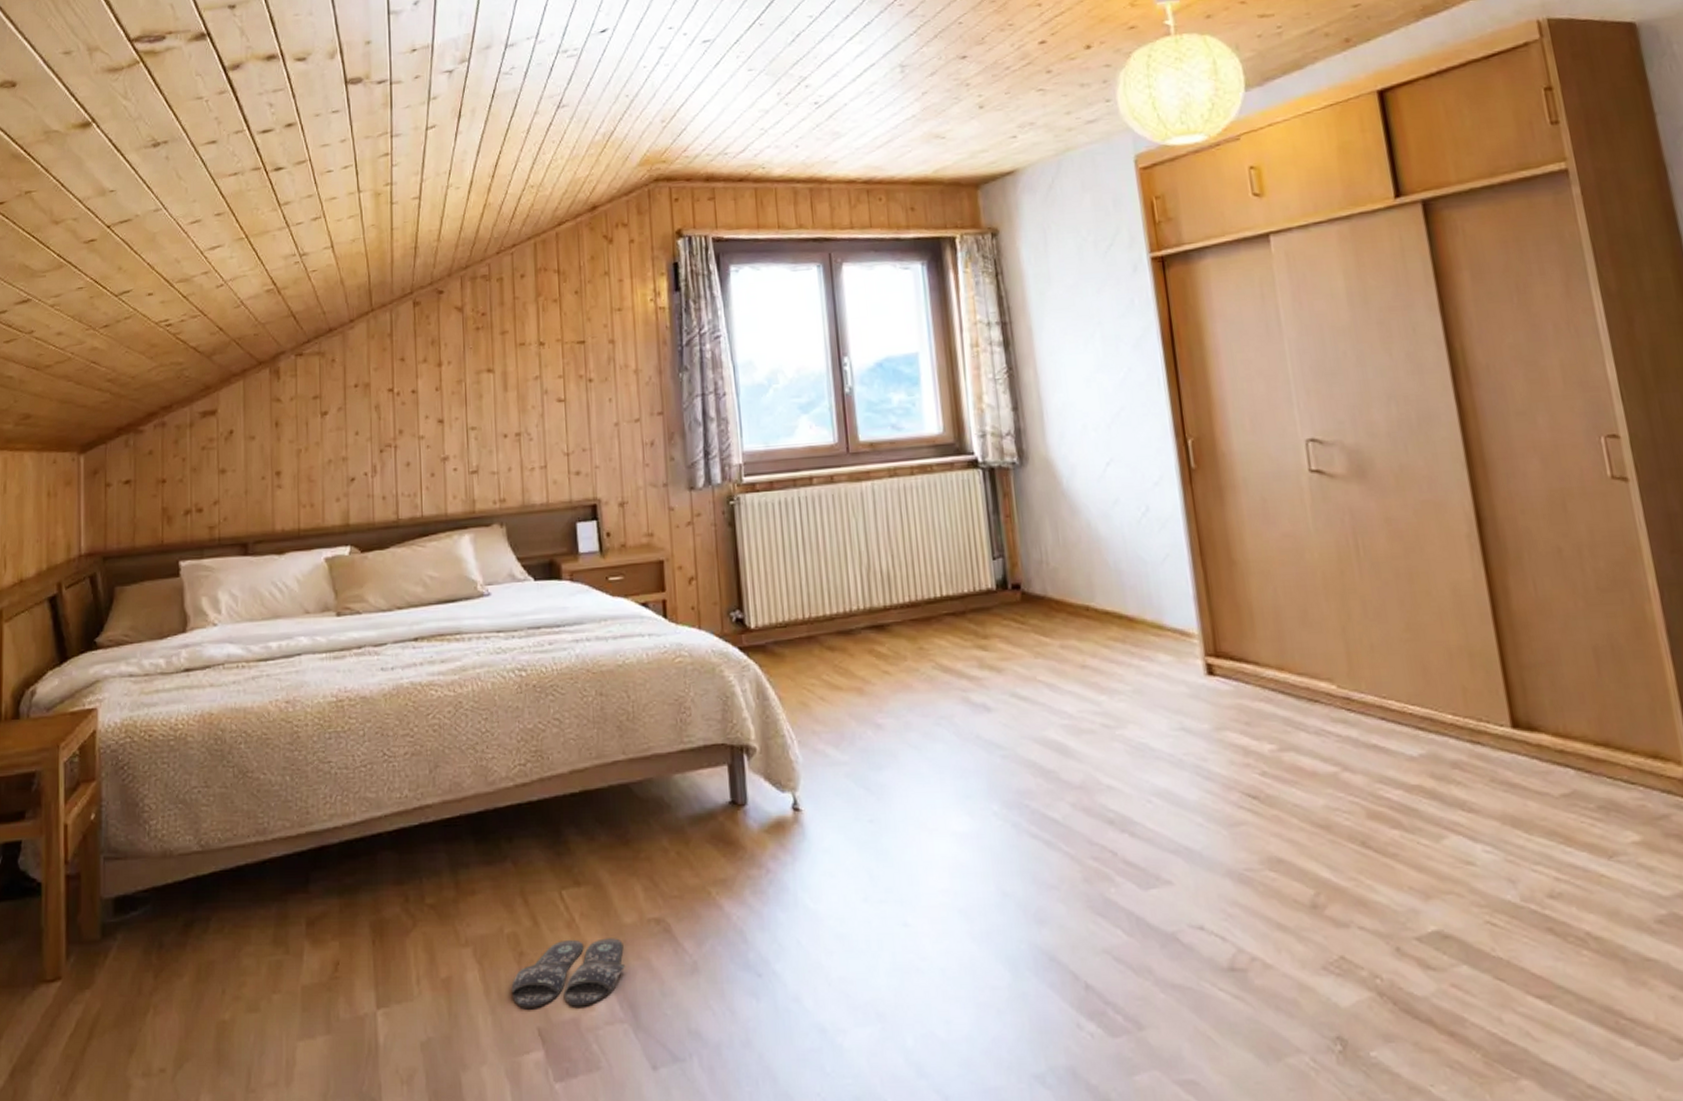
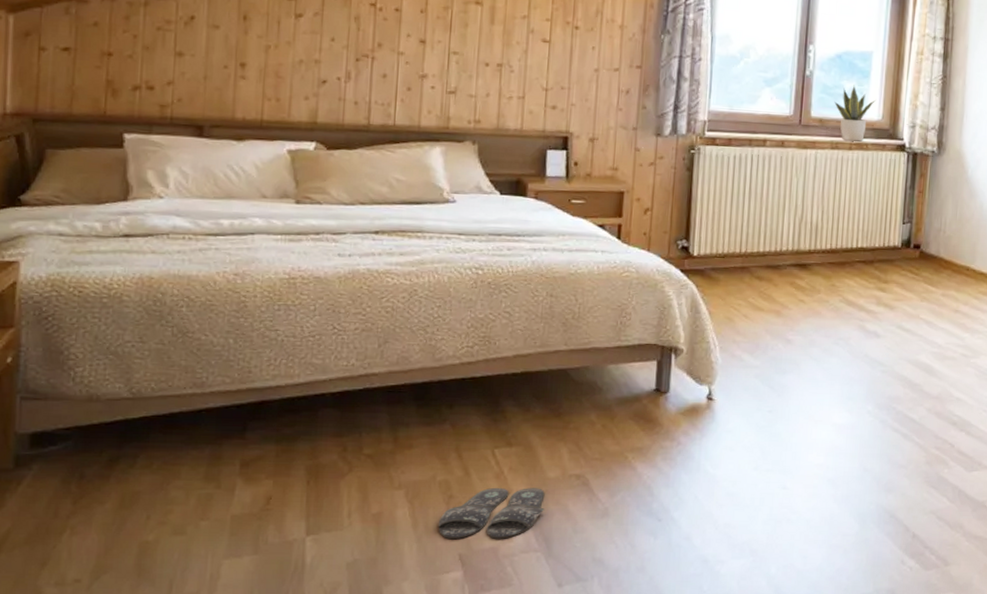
potted plant: none [883,396,932,466] -> present [834,85,876,143]

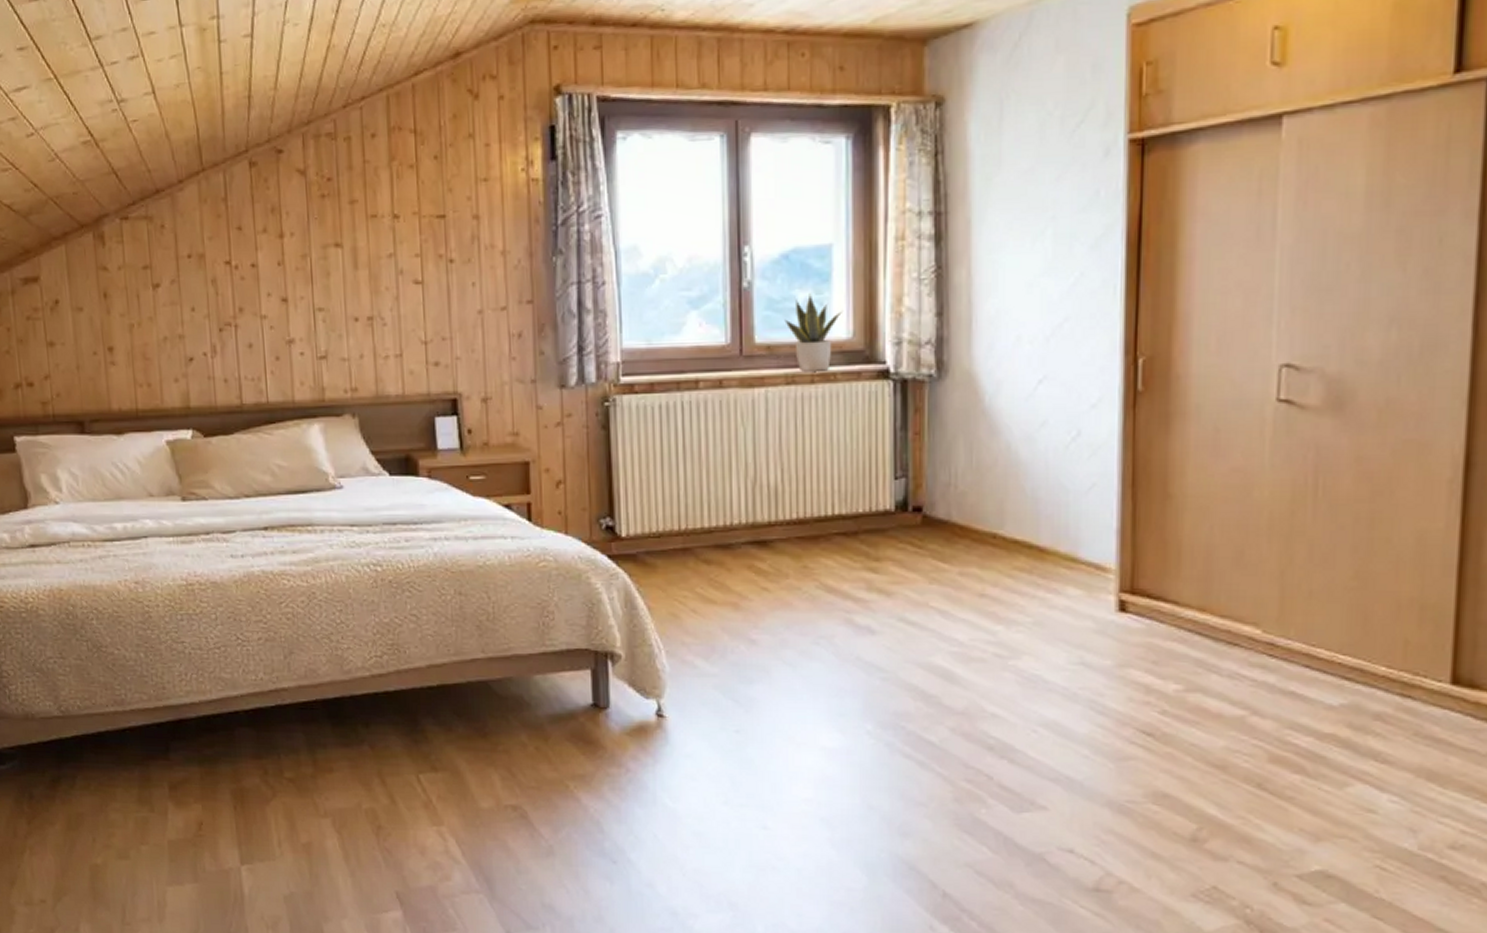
slippers: present [438,487,545,540] -> none [370,818,482,877]

